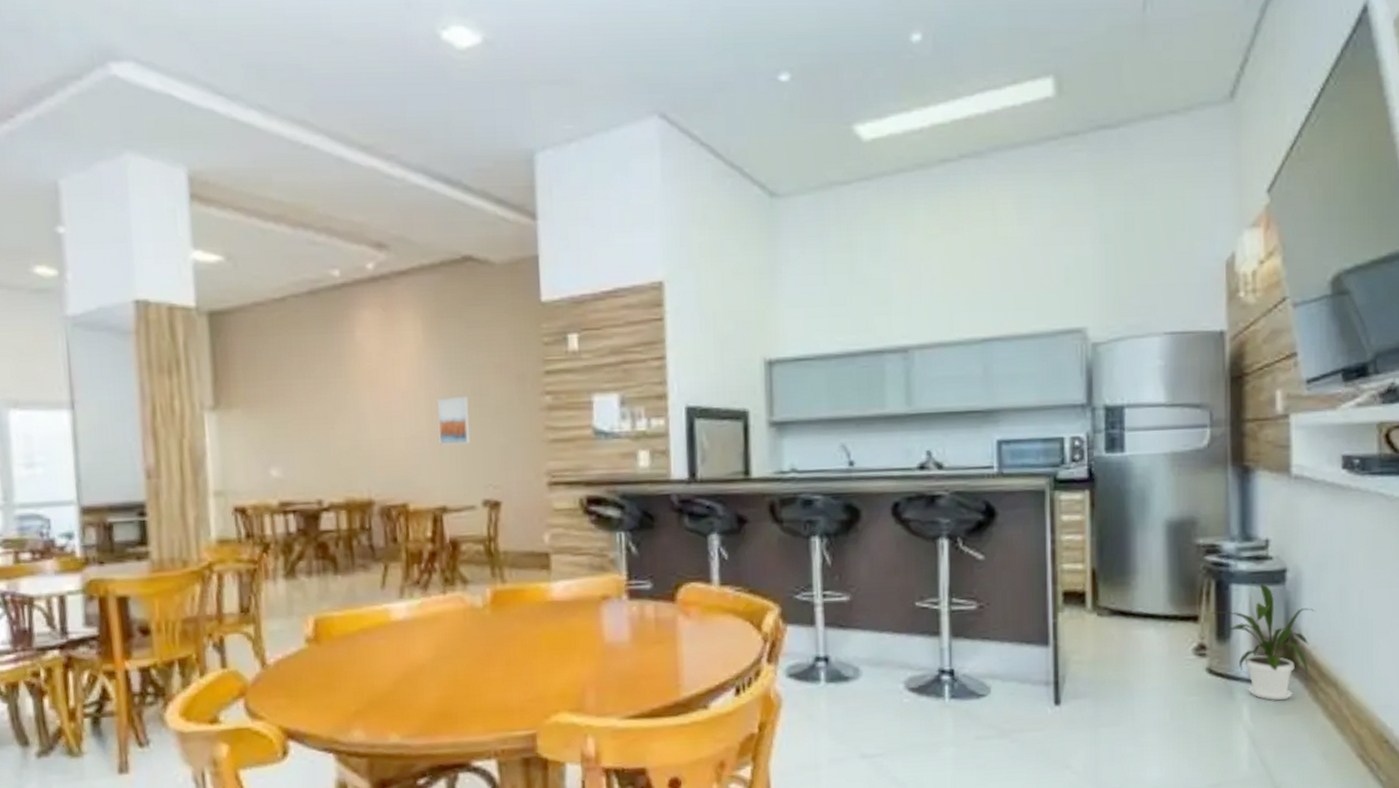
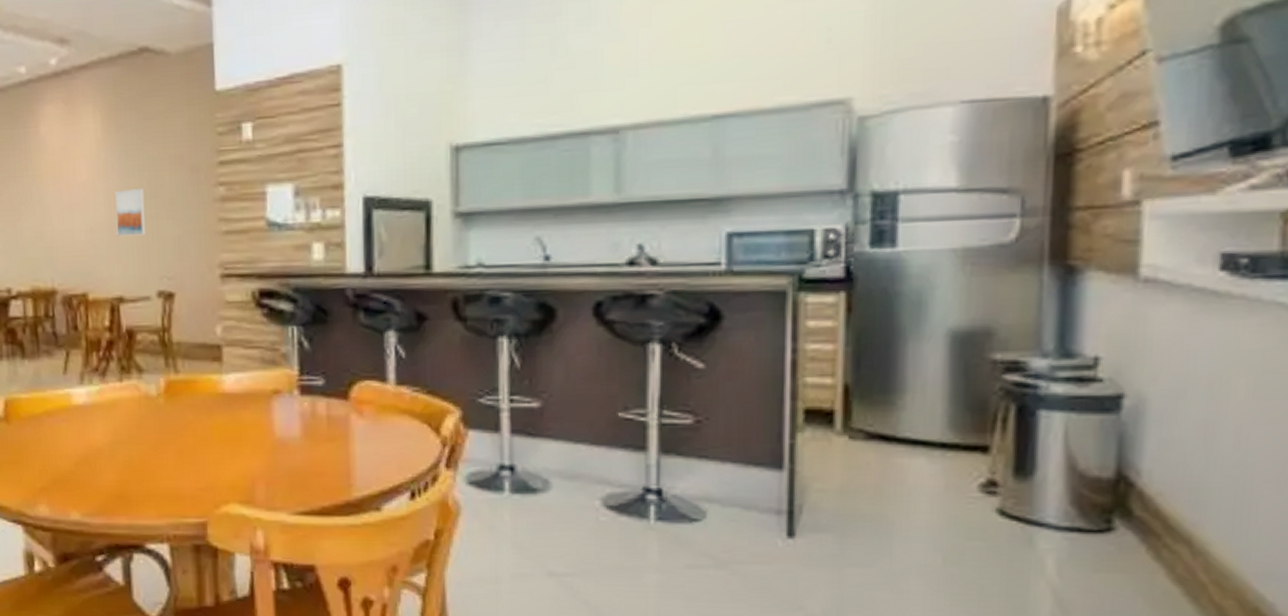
house plant: present [1211,583,1316,701] -> none [1007,411,1165,556]

